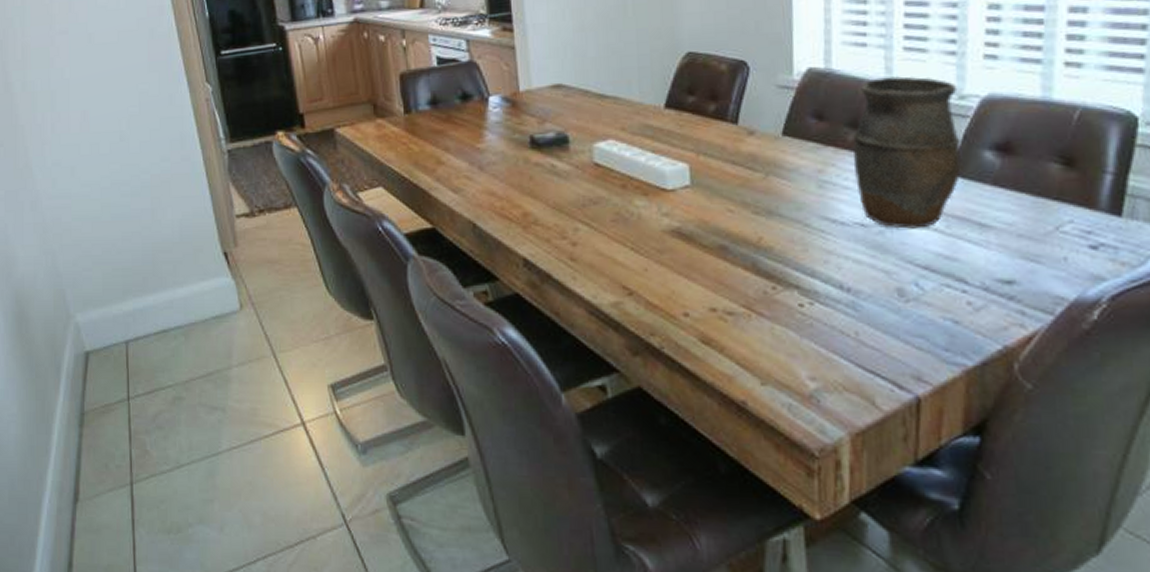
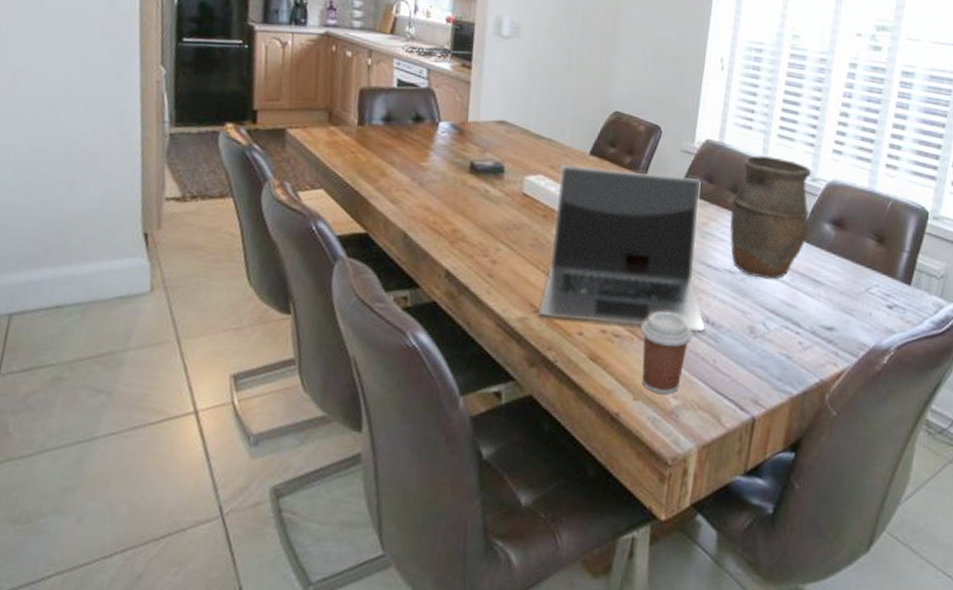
laptop: none [632,116,840,301] -> present [538,166,706,332]
coffee cup: none [758,279,825,377] -> present [640,310,693,395]

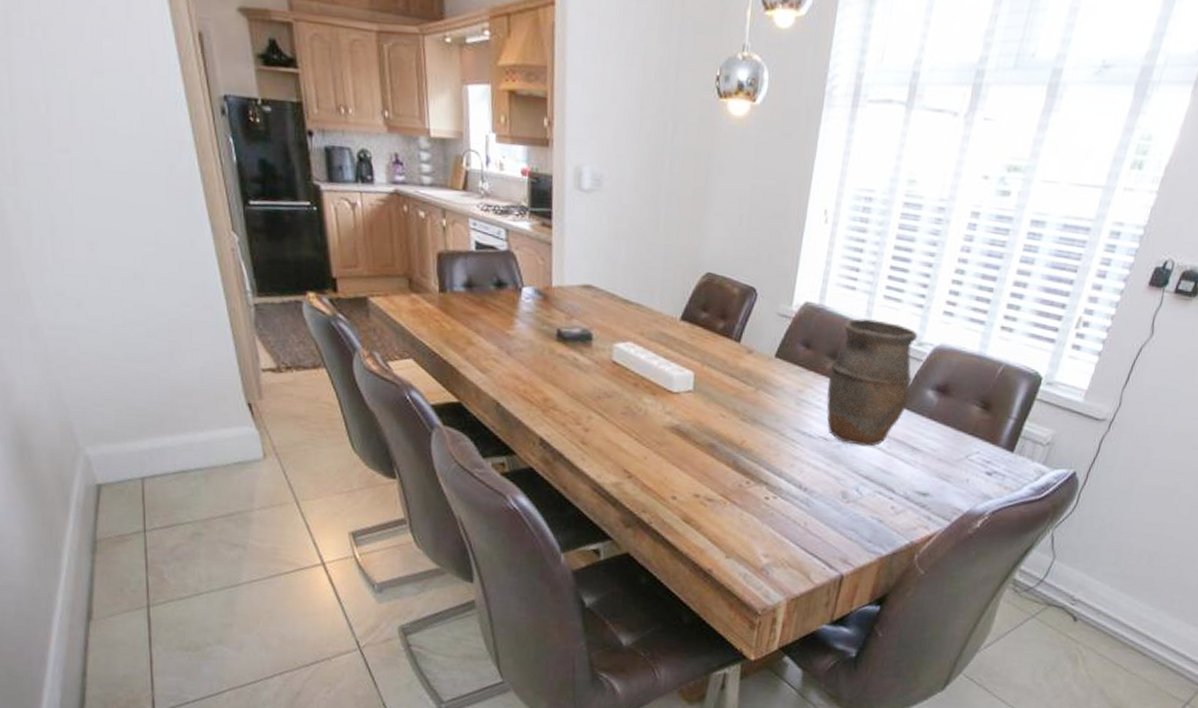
laptop: present [538,166,706,332] -> none [632,332,798,497]
coffee cup: present [640,310,693,395] -> none [733,476,785,554]

